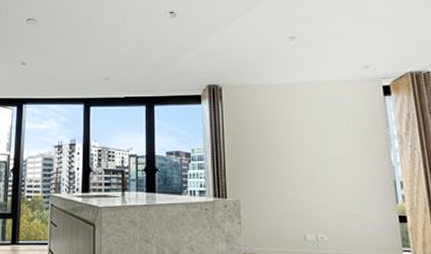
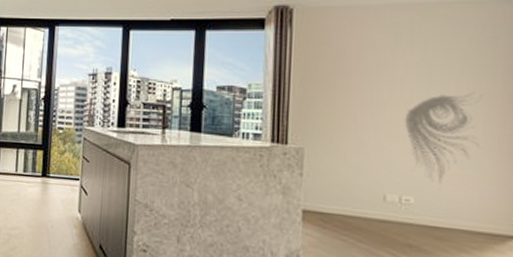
wall sculpture: none [312,148,368,228] -> present [404,92,483,190]

